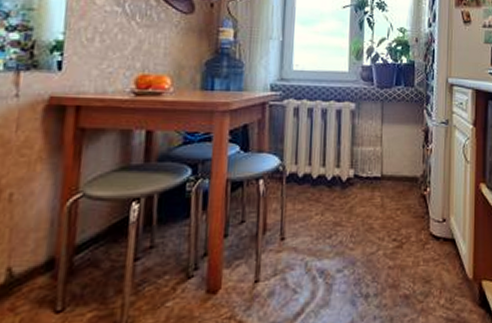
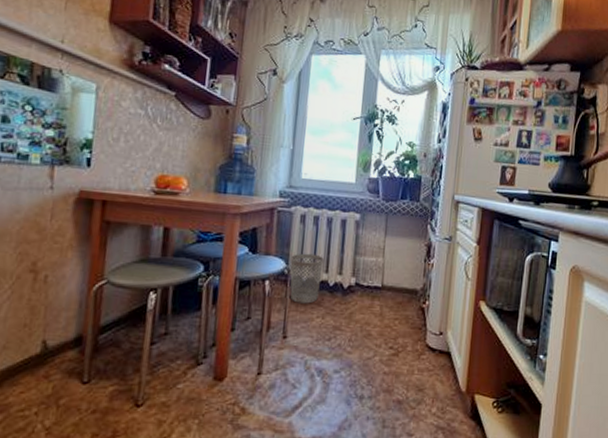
wastebasket: none [285,147,320,201] -> present [290,253,324,304]

